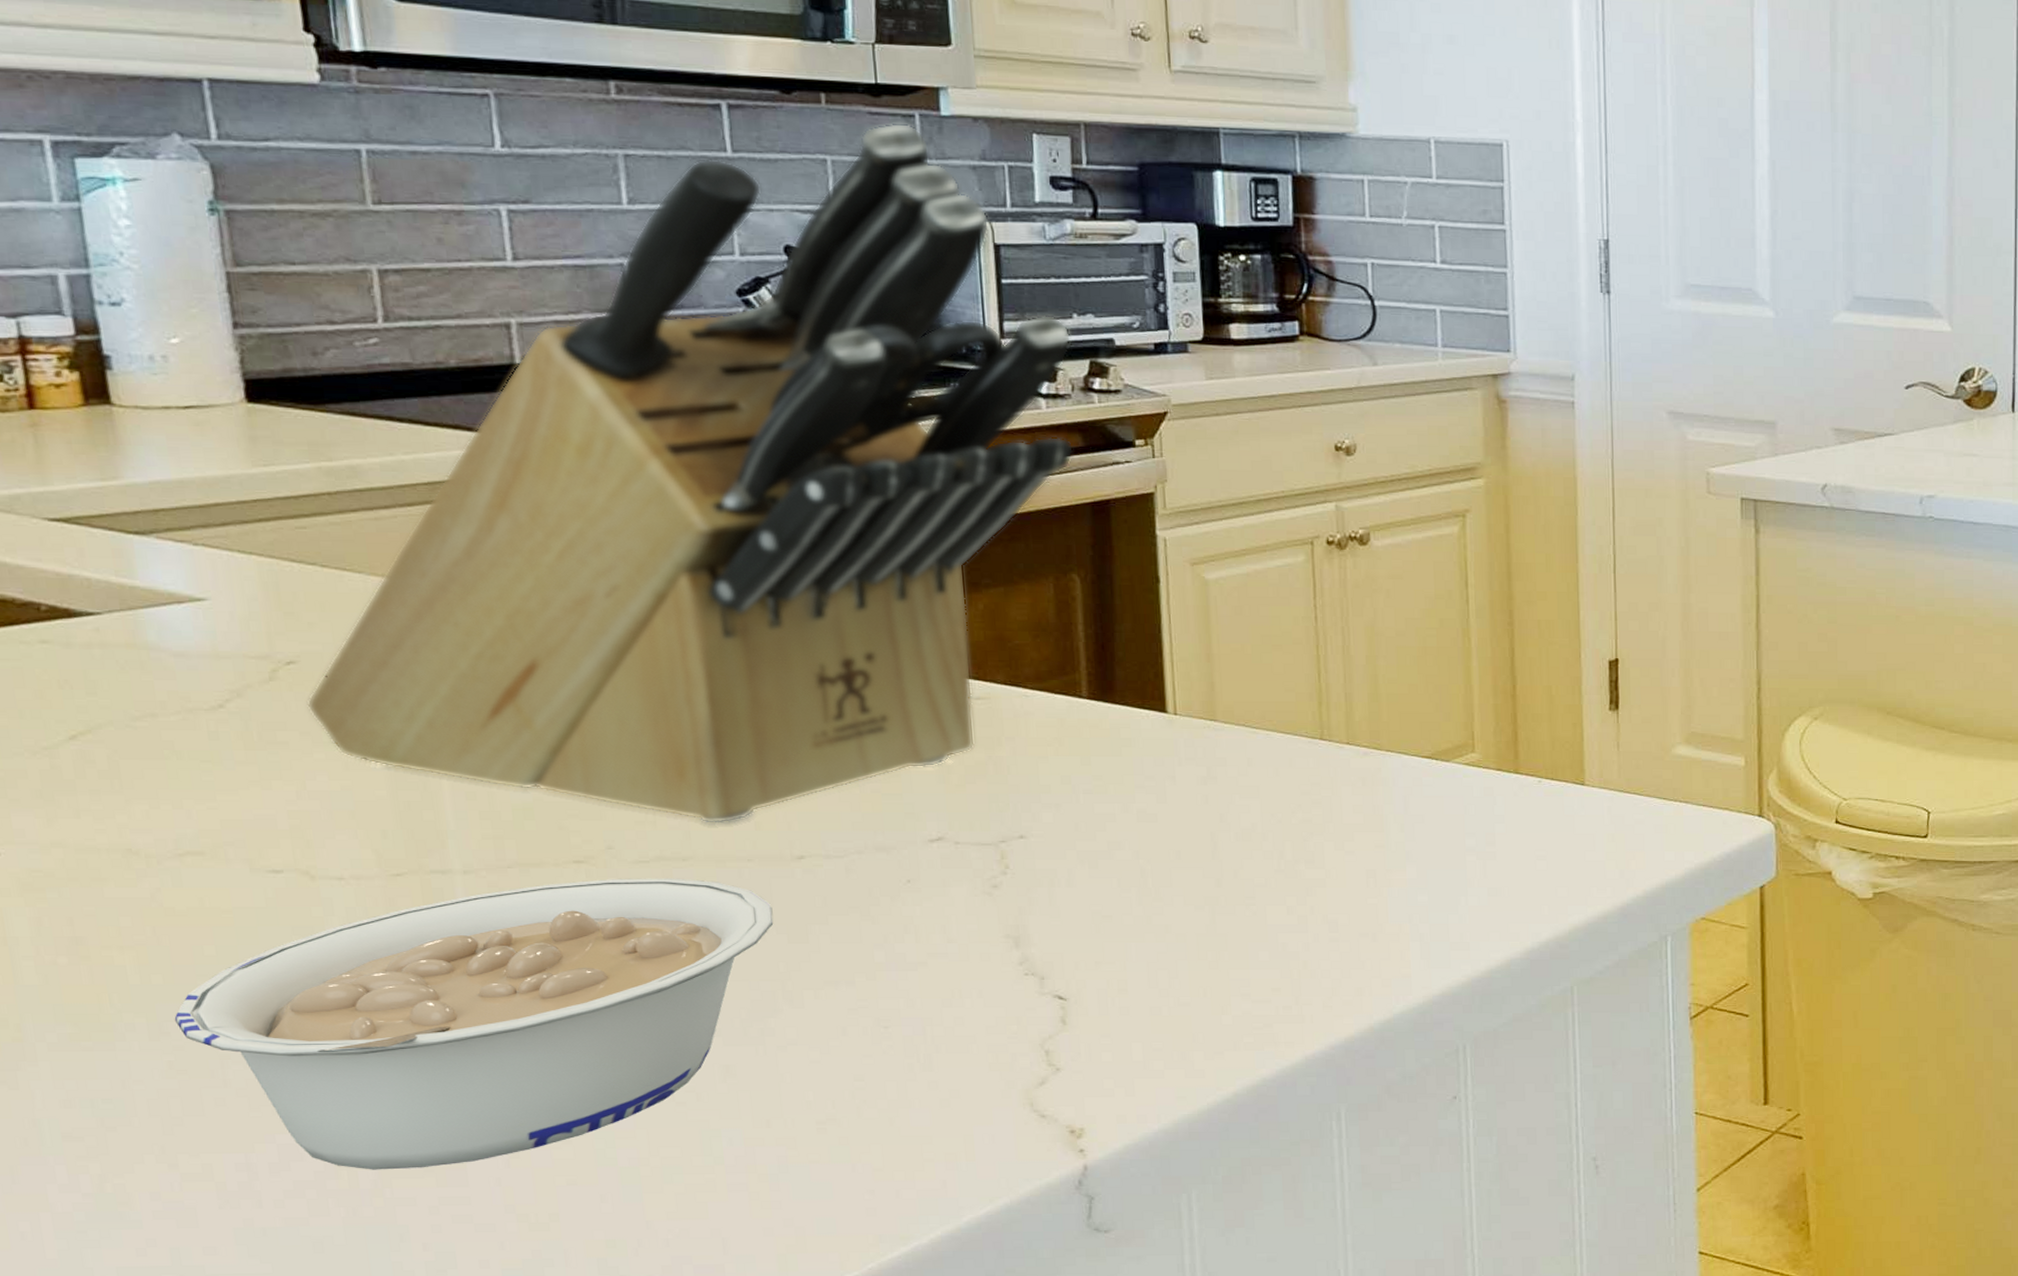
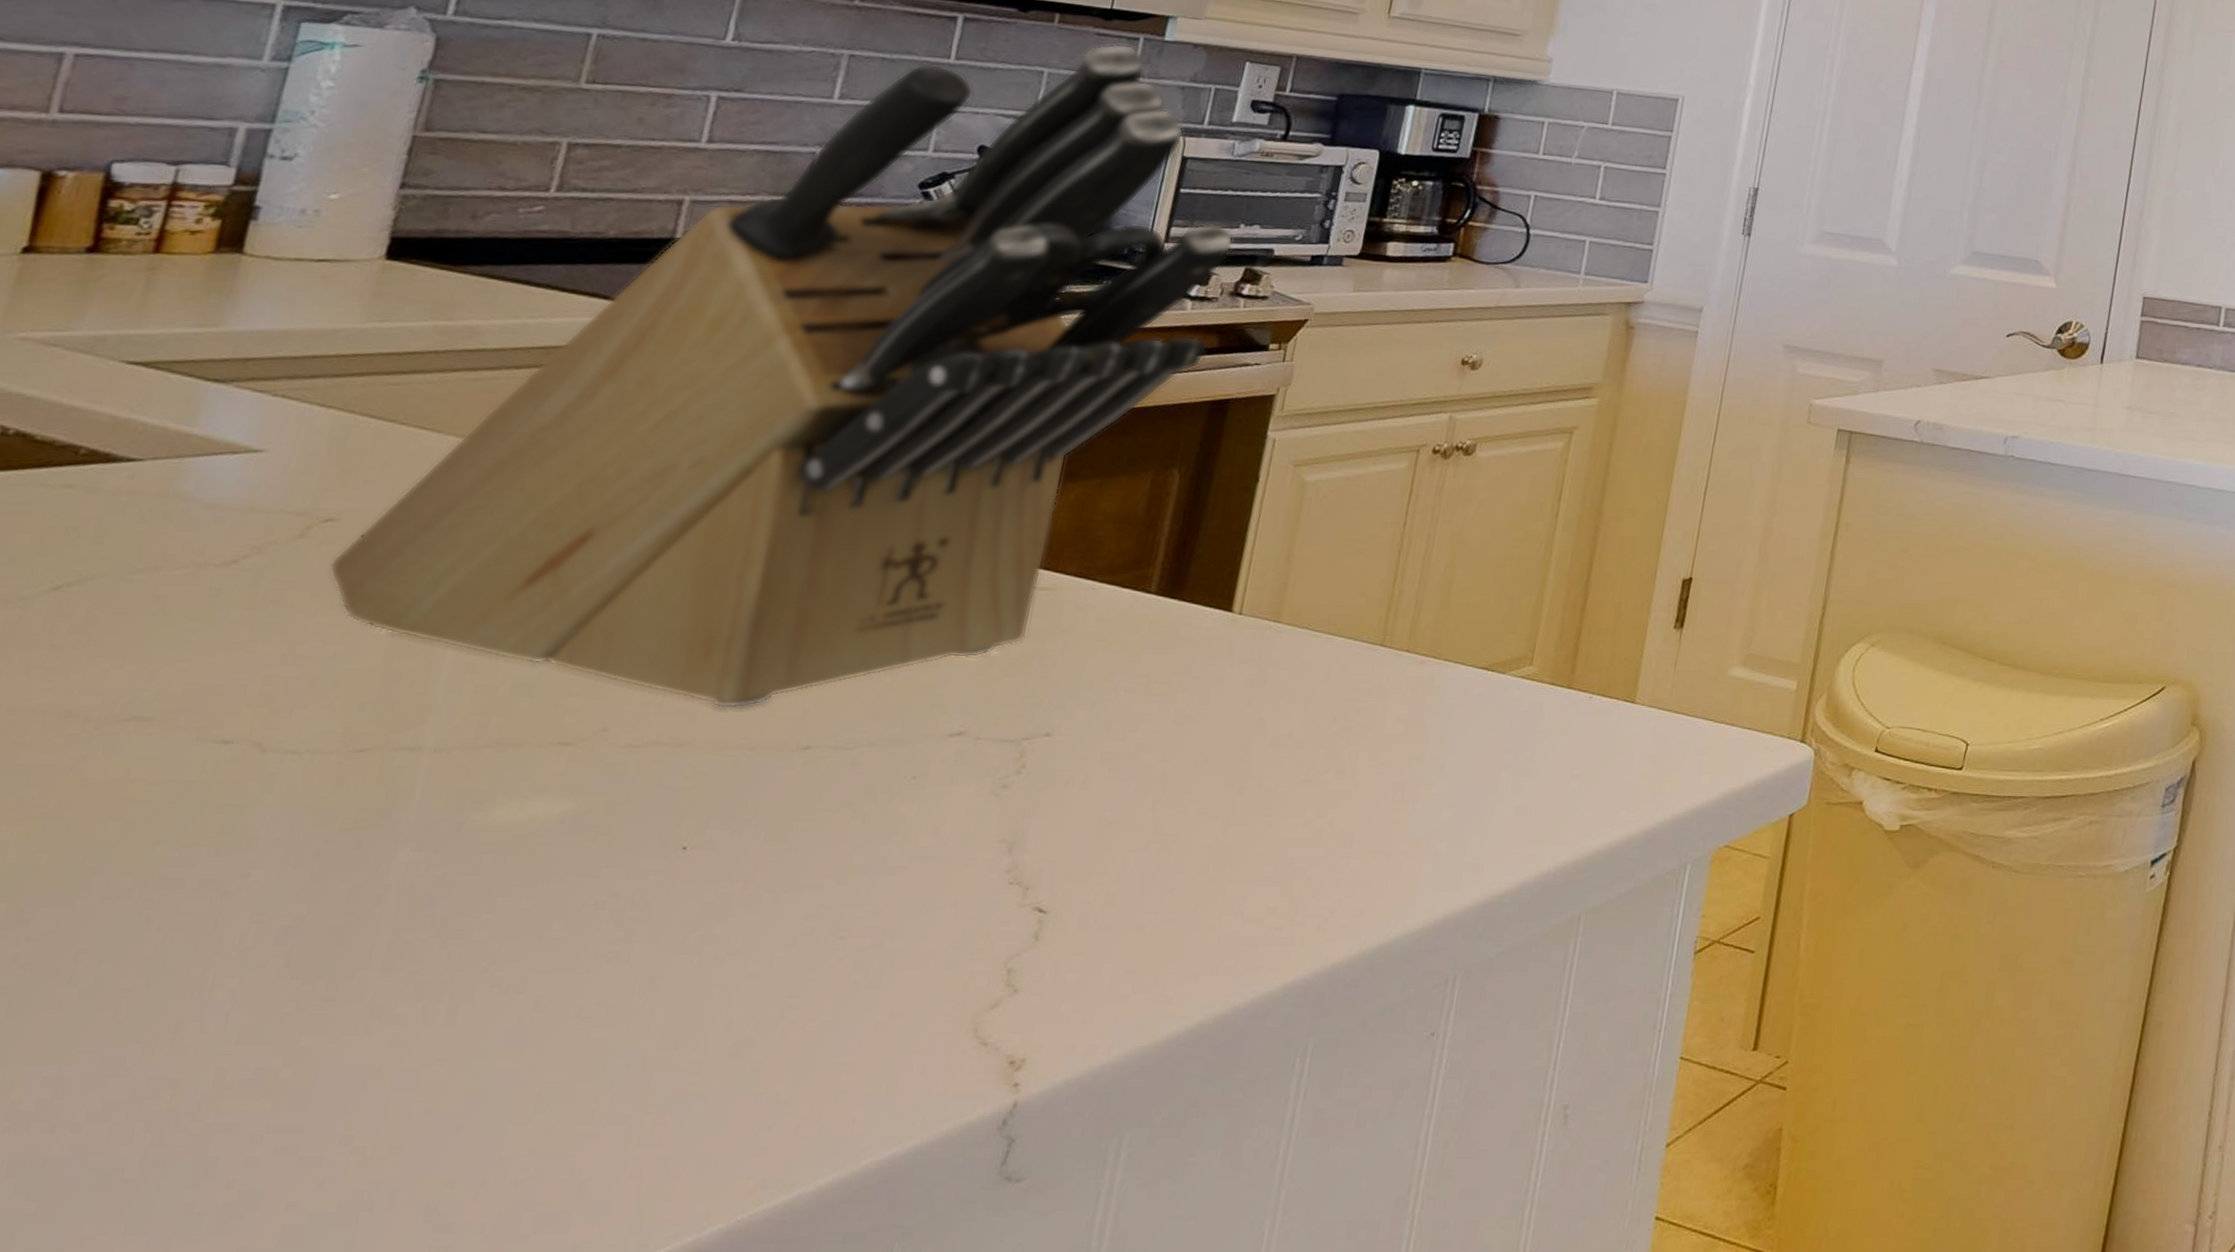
legume: present [174,878,774,1170] -> none [40,763,759,1089]

